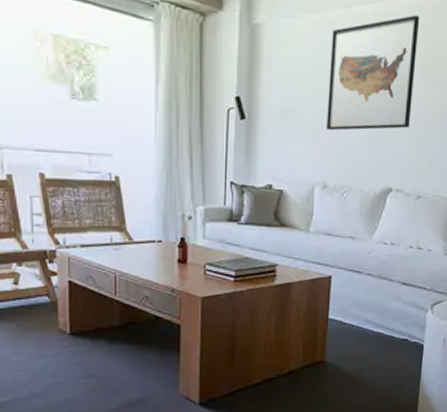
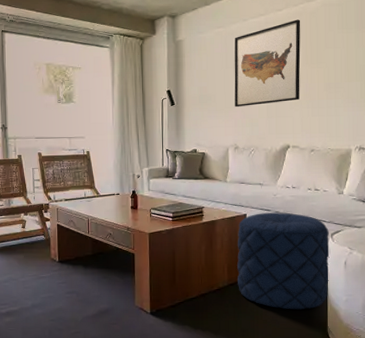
pouf: none [314,275,429,397] -> present [237,212,331,310]

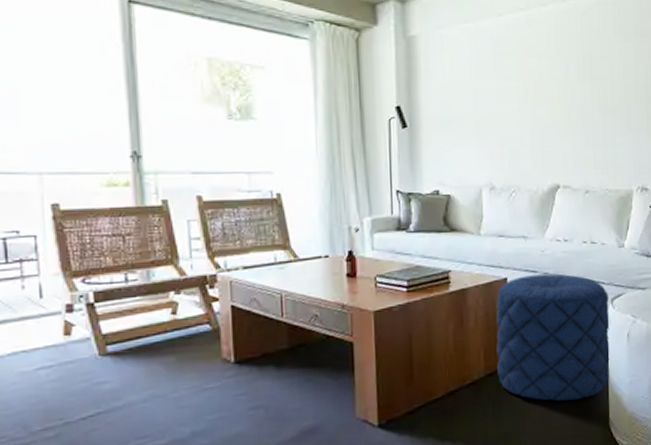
wall art: present [234,19,301,108] -> none [487,19,571,133]

